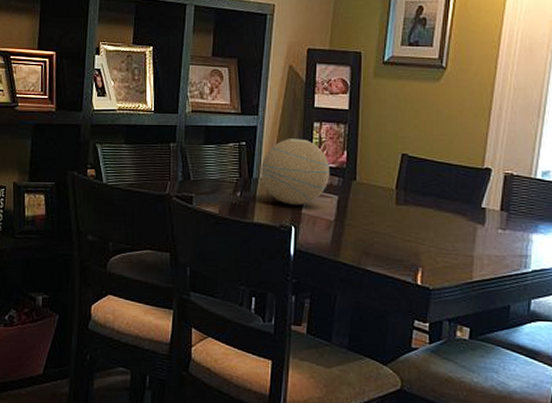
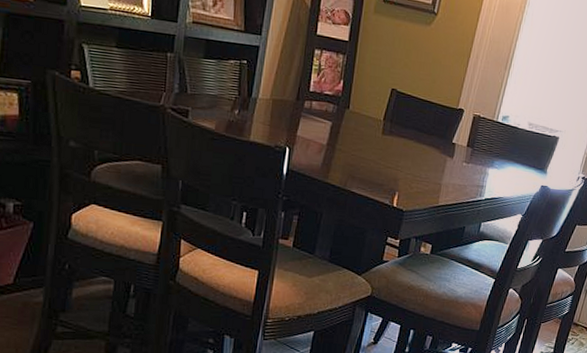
decorative orb: present [261,138,329,205] -> none [260,62,326,128]

